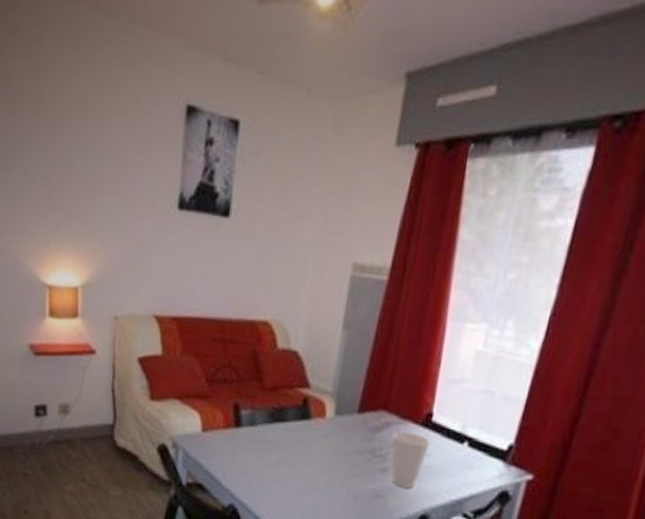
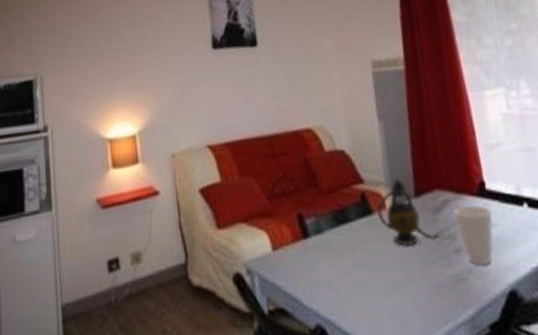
teapot: none [315,391,372,456] -> present [377,178,441,246]

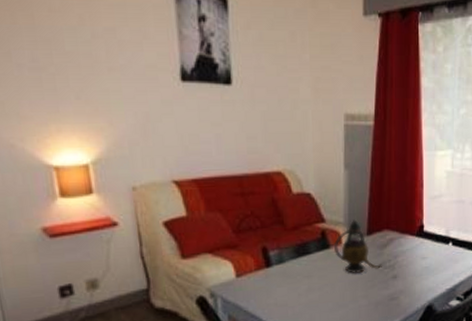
cup: present [454,205,494,266] -> none [396,243,425,288]

